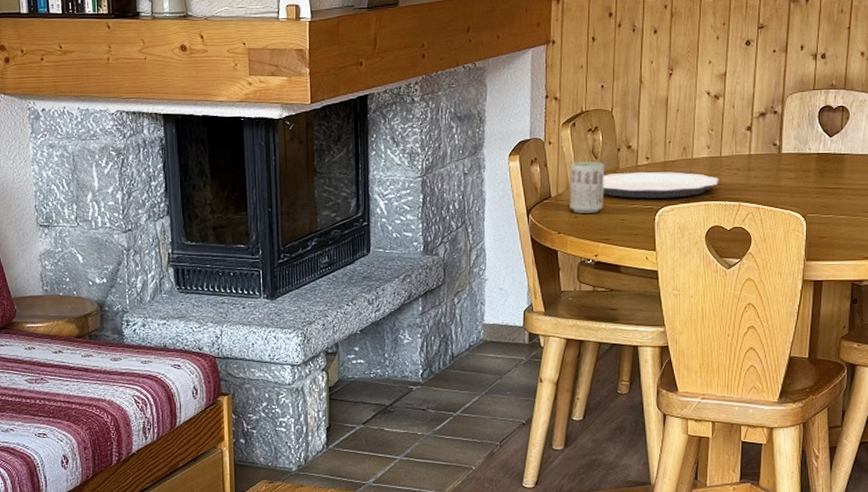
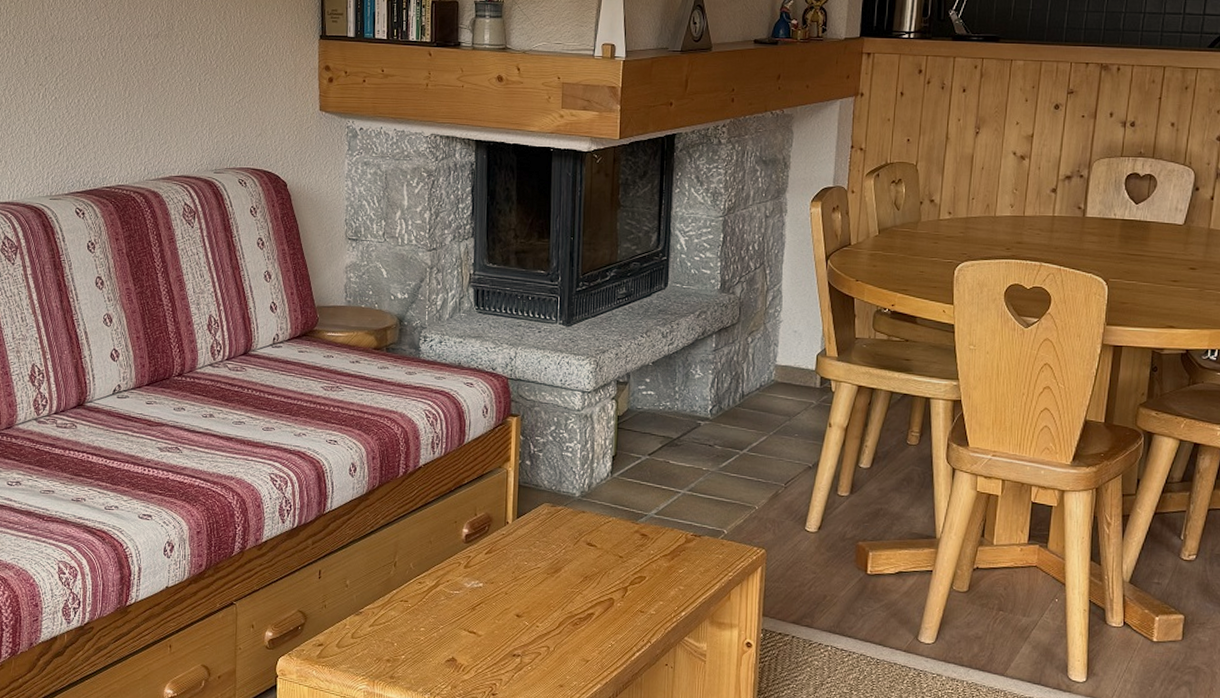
cup: present [569,162,605,213] -> none [869,212,906,263]
plate: present [602,171,719,199] -> none [903,225,1021,254]

